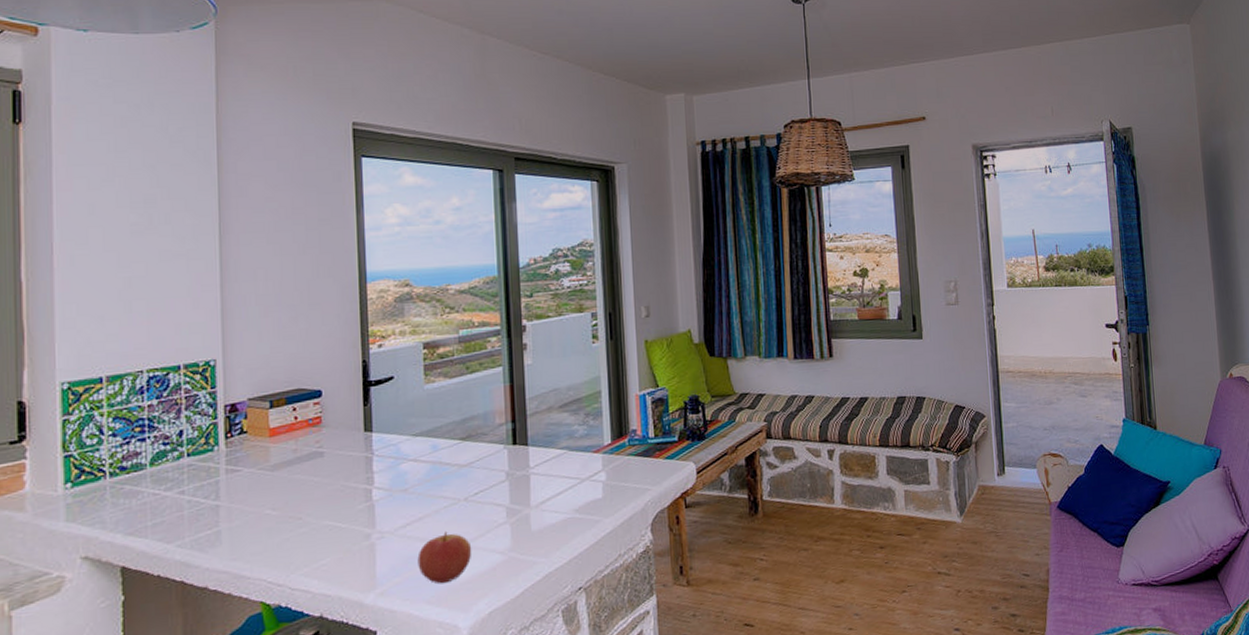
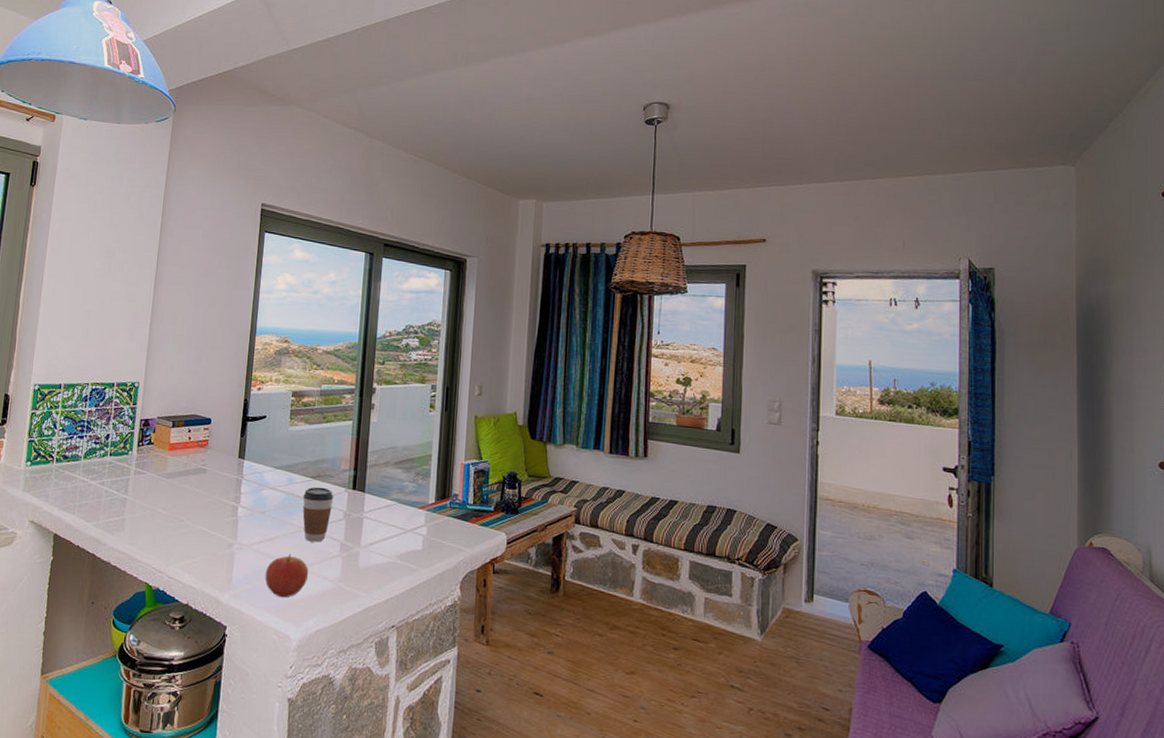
coffee cup: none [453,448,491,514] -> present [303,487,334,542]

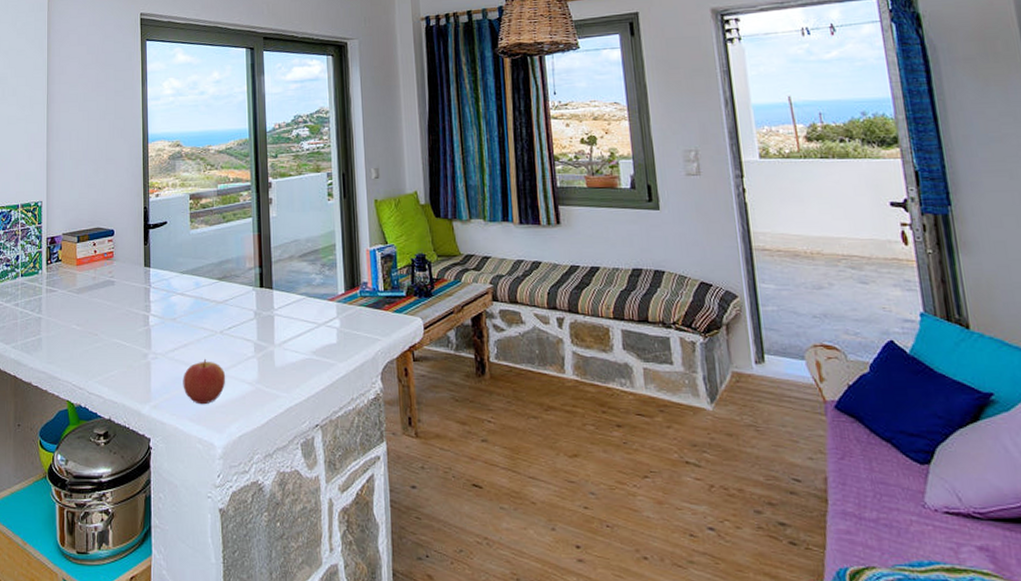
coffee cup: present [303,487,334,542] -> none [211,288,242,345]

